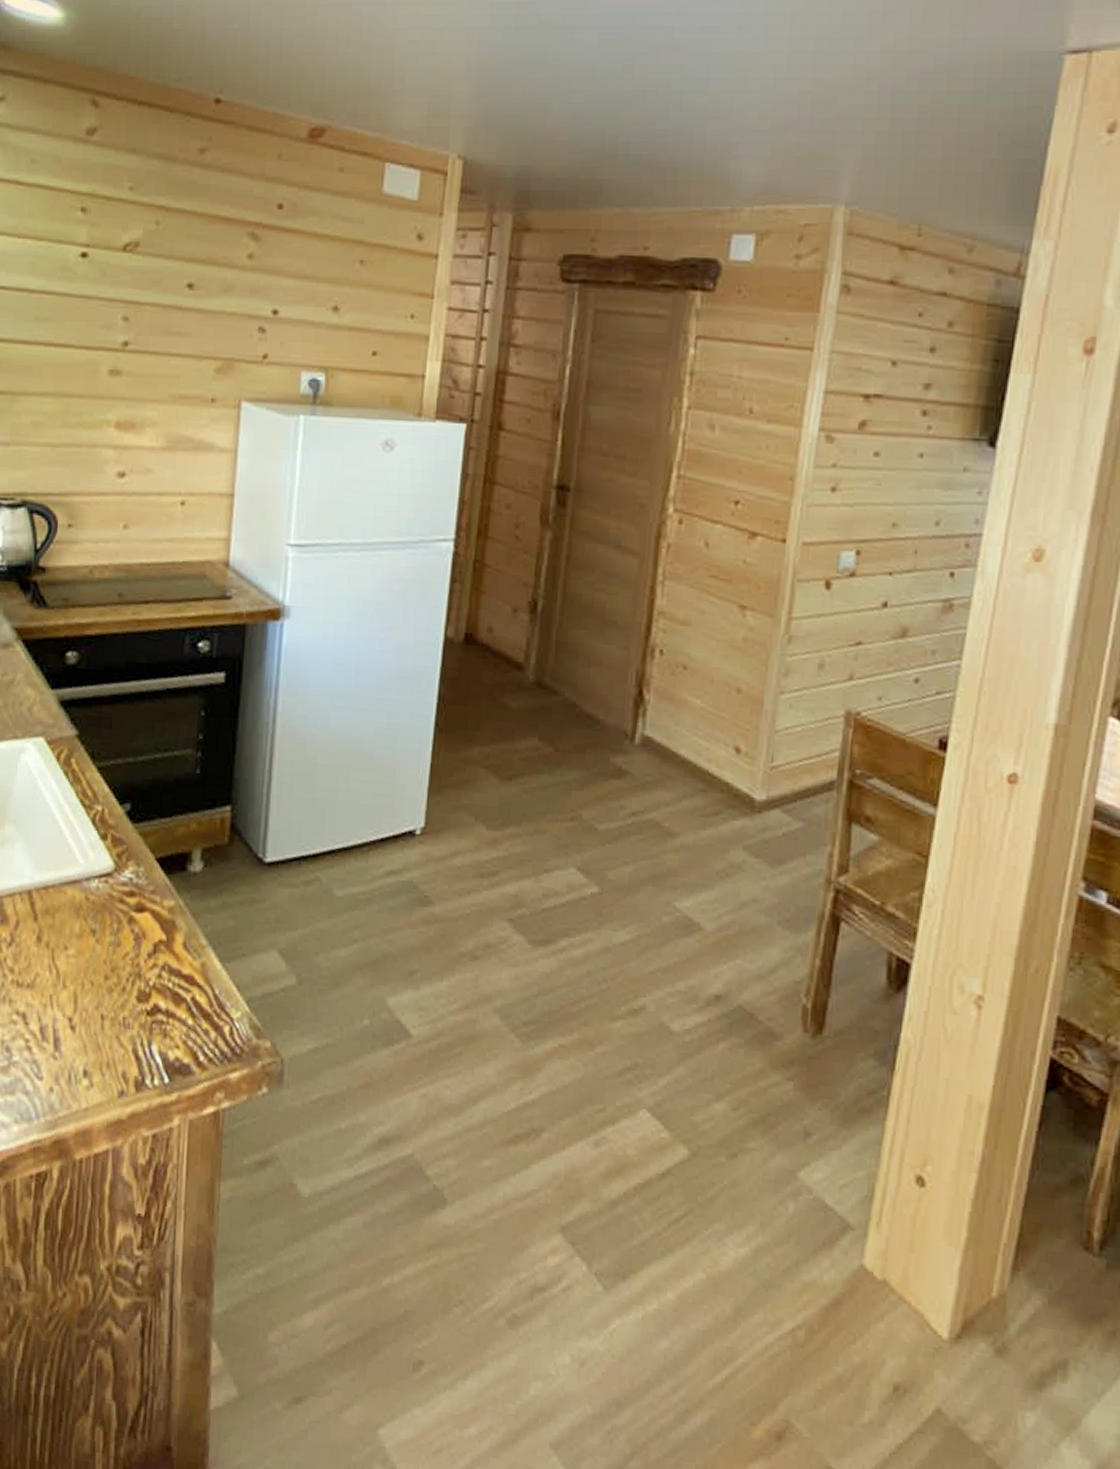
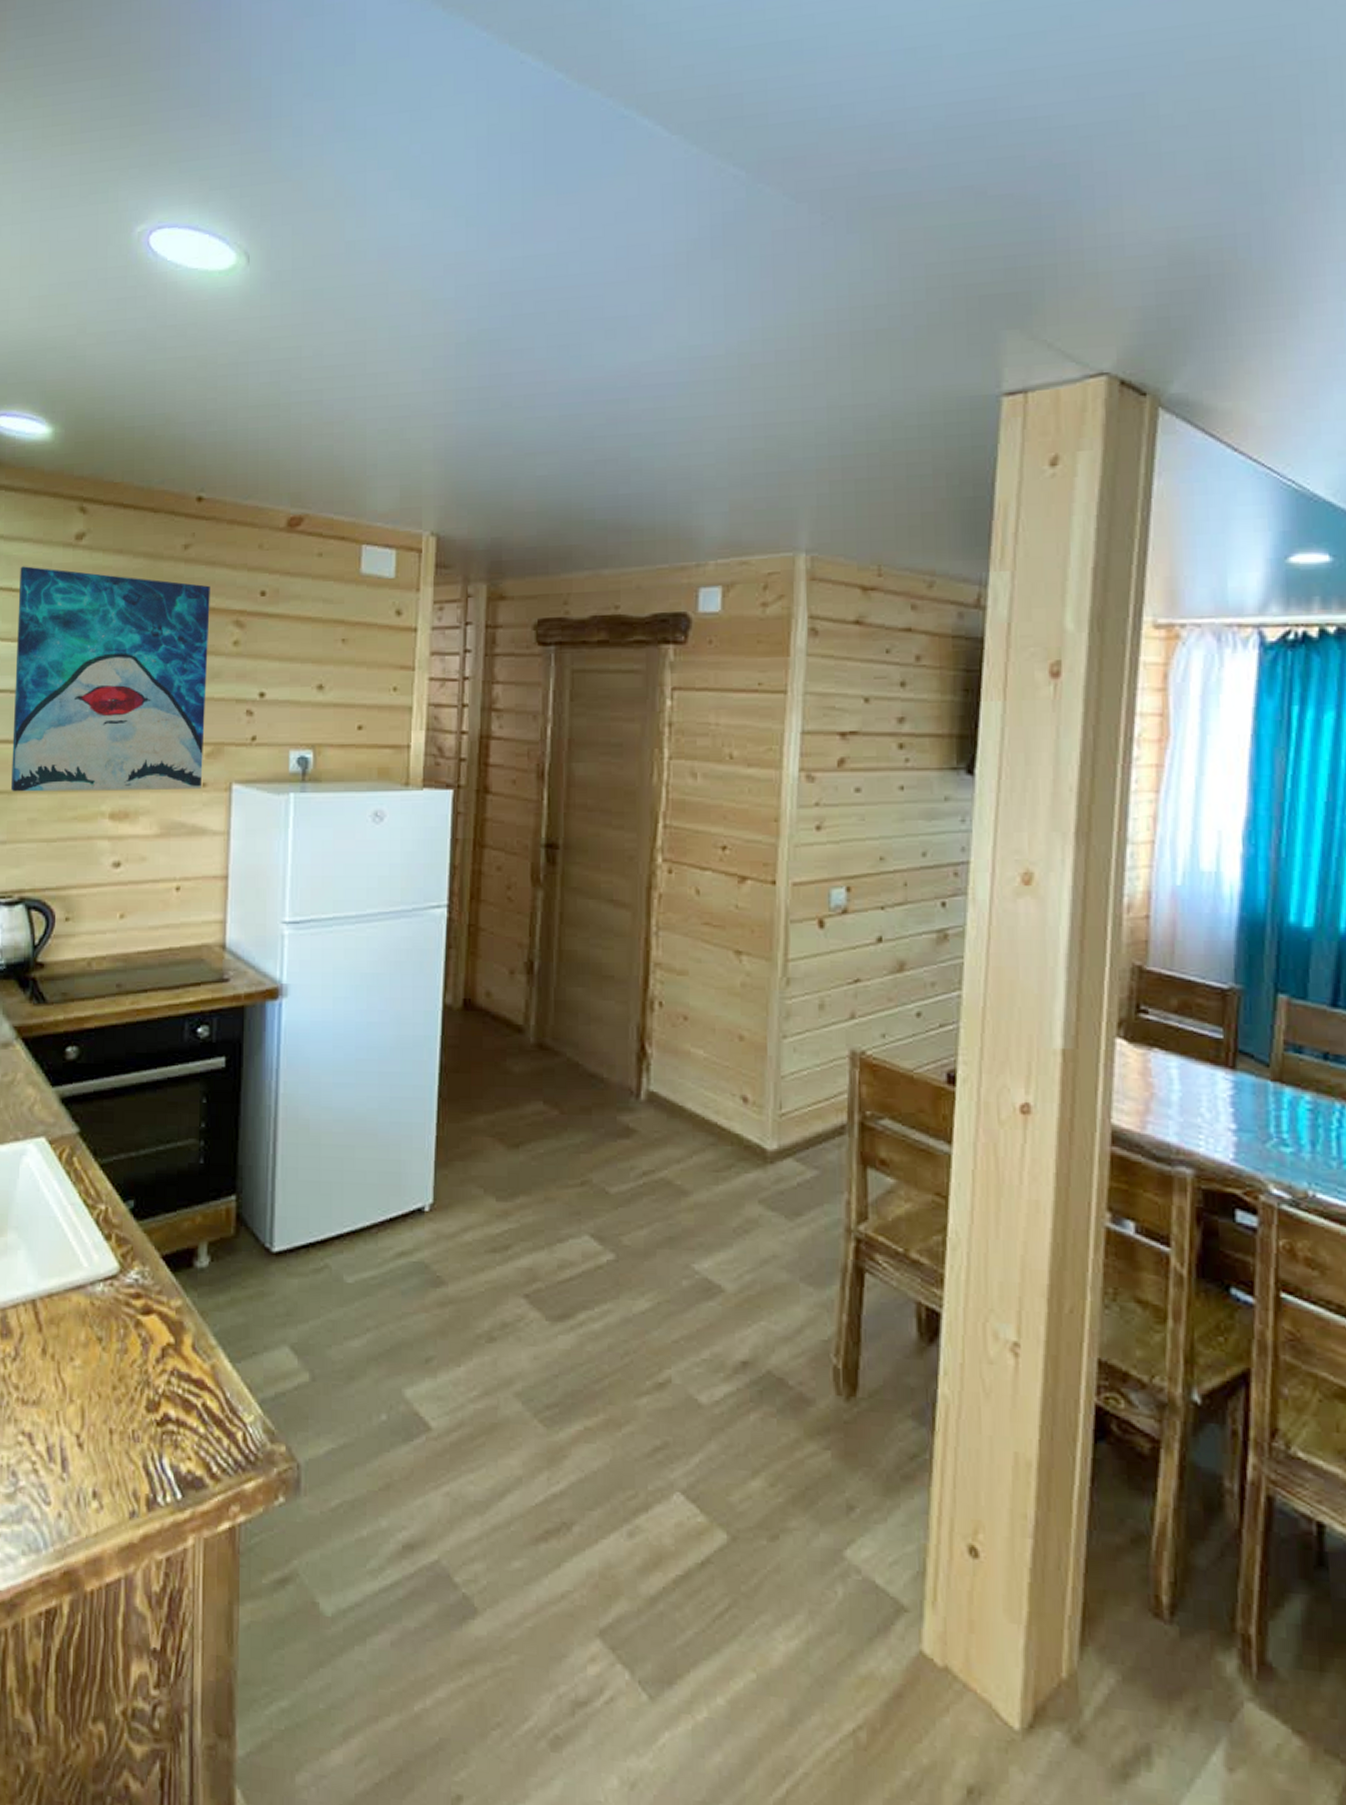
wall art: none [15,159,226,404] -> present [11,566,210,792]

